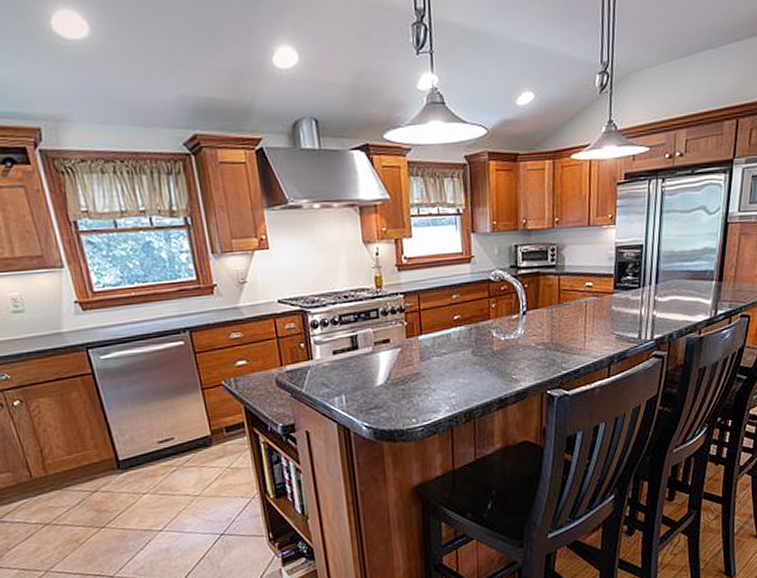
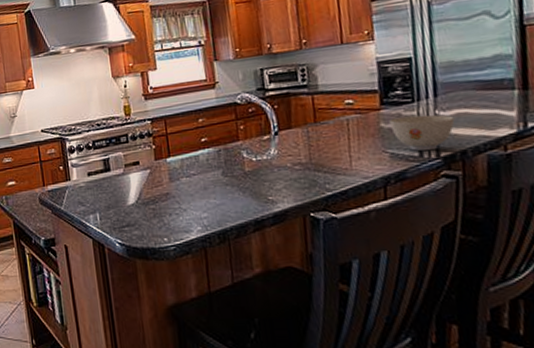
bowl: none [619,300,668,334] -> present [389,114,455,152]

